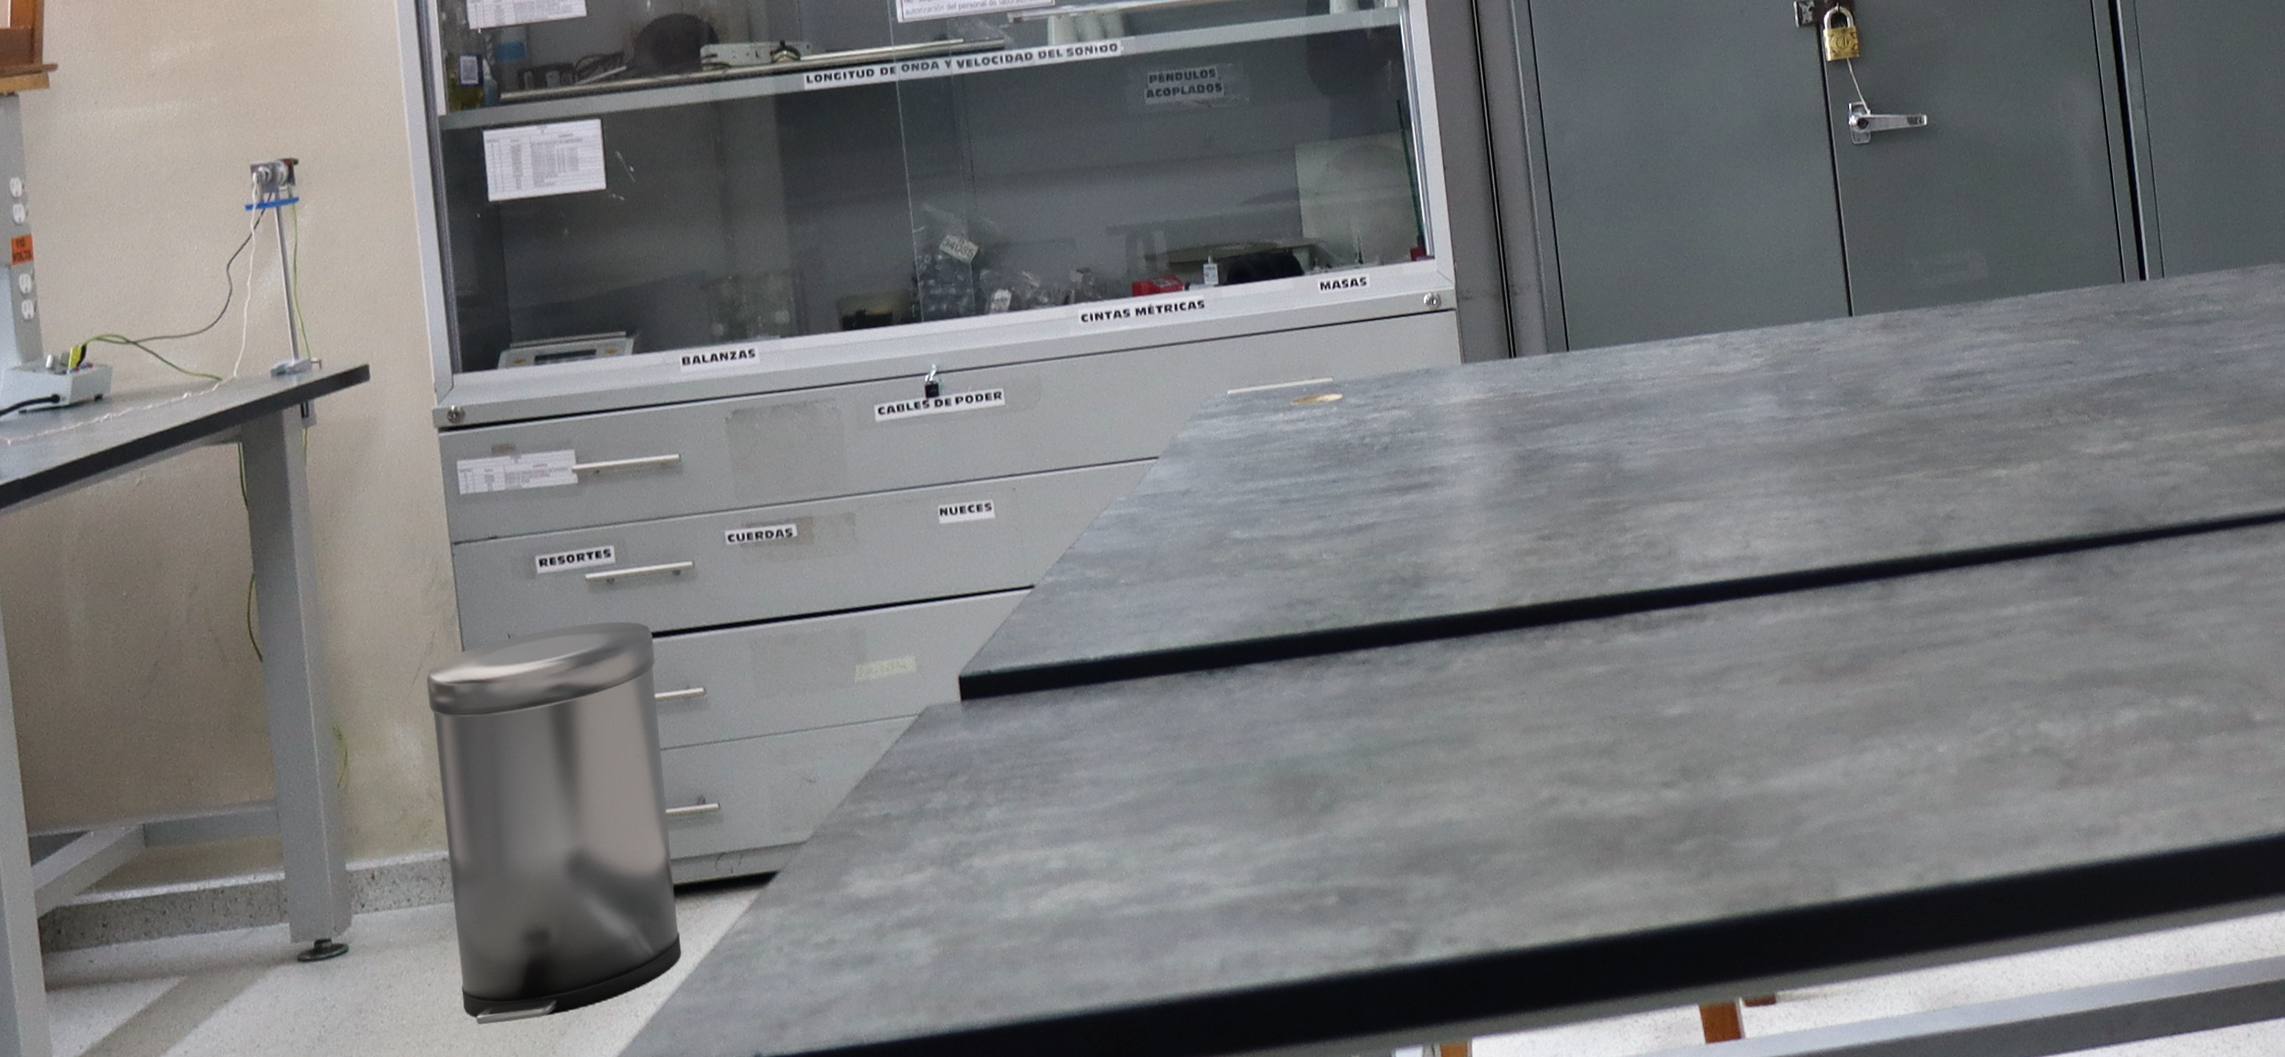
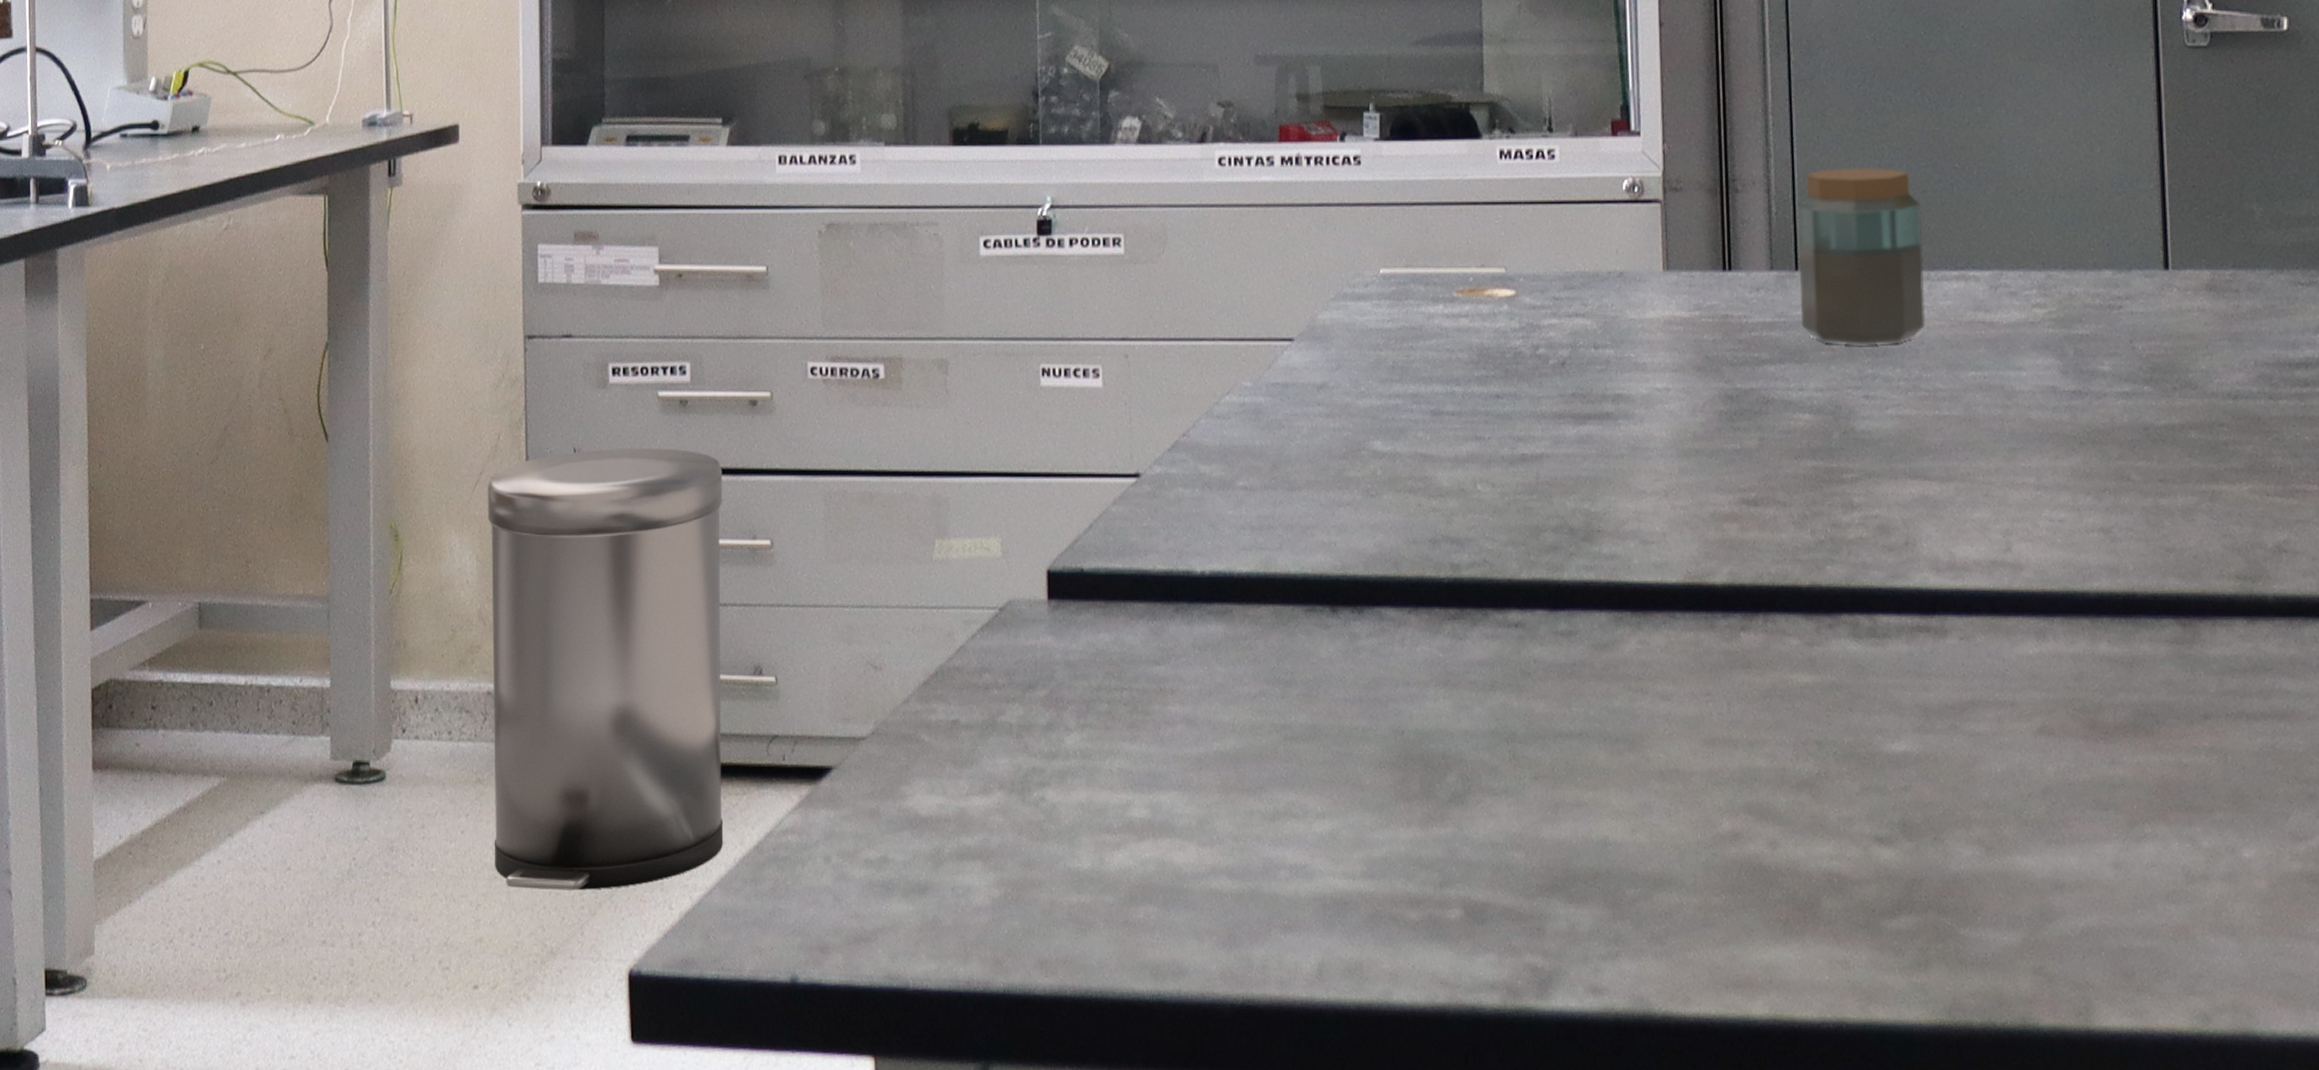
peanut butter: none [1564,262,1671,405] -> present [1797,167,1925,346]

